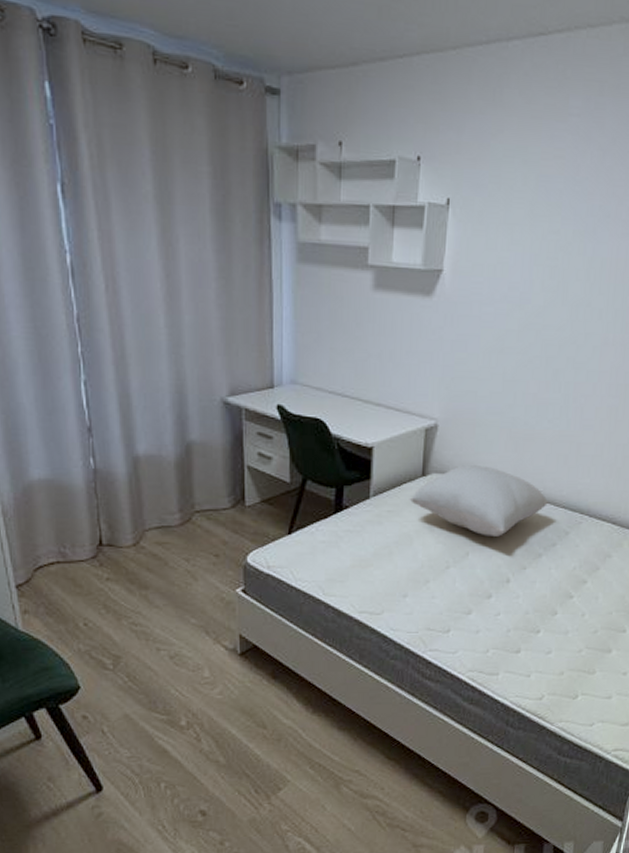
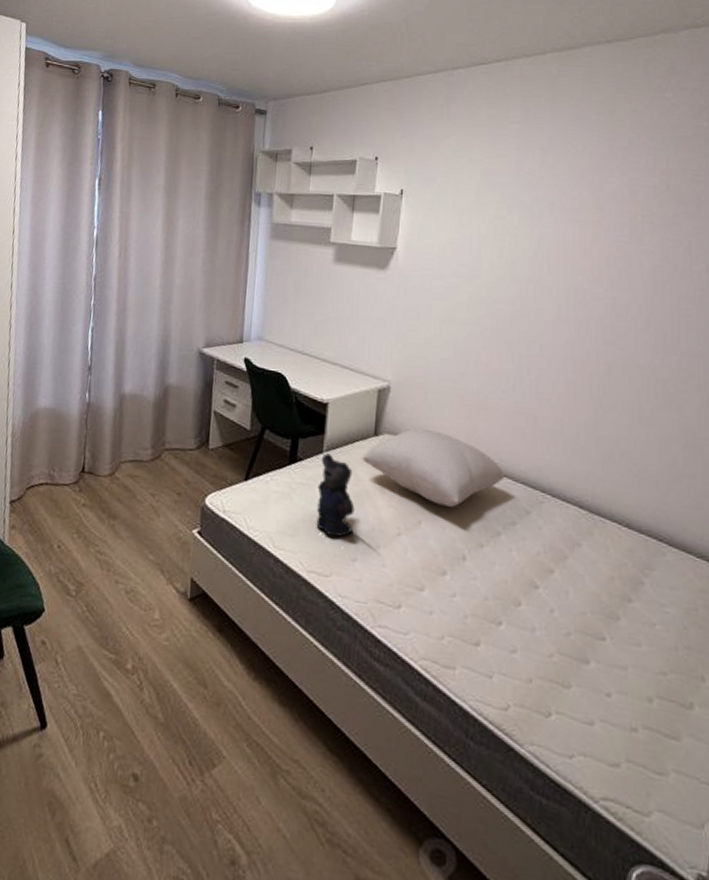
bear: none [365,498,404,578] -> present [316,453,355,537]

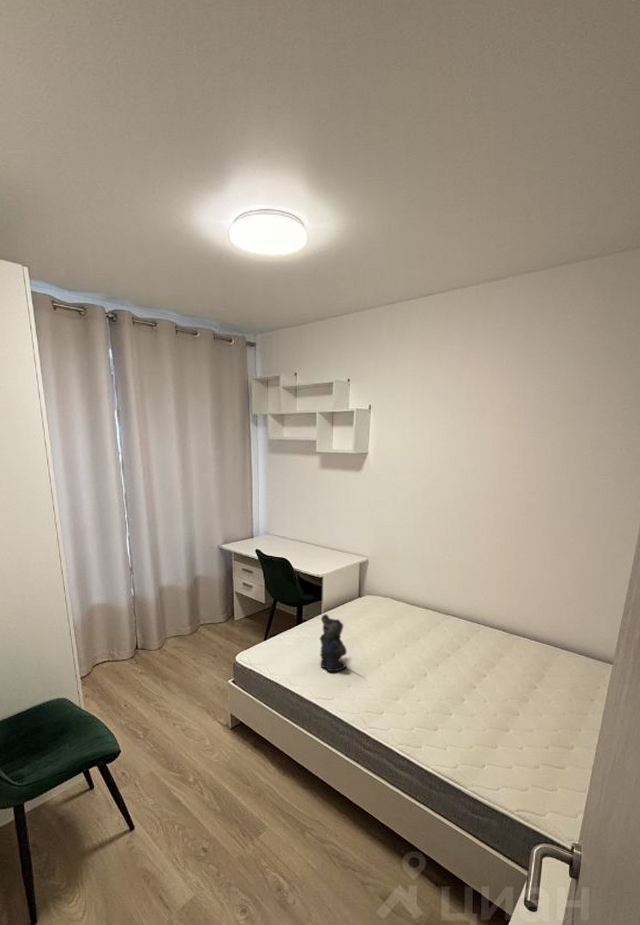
pillow: present [361,428,507,507] -> none [350,589,454,641]

